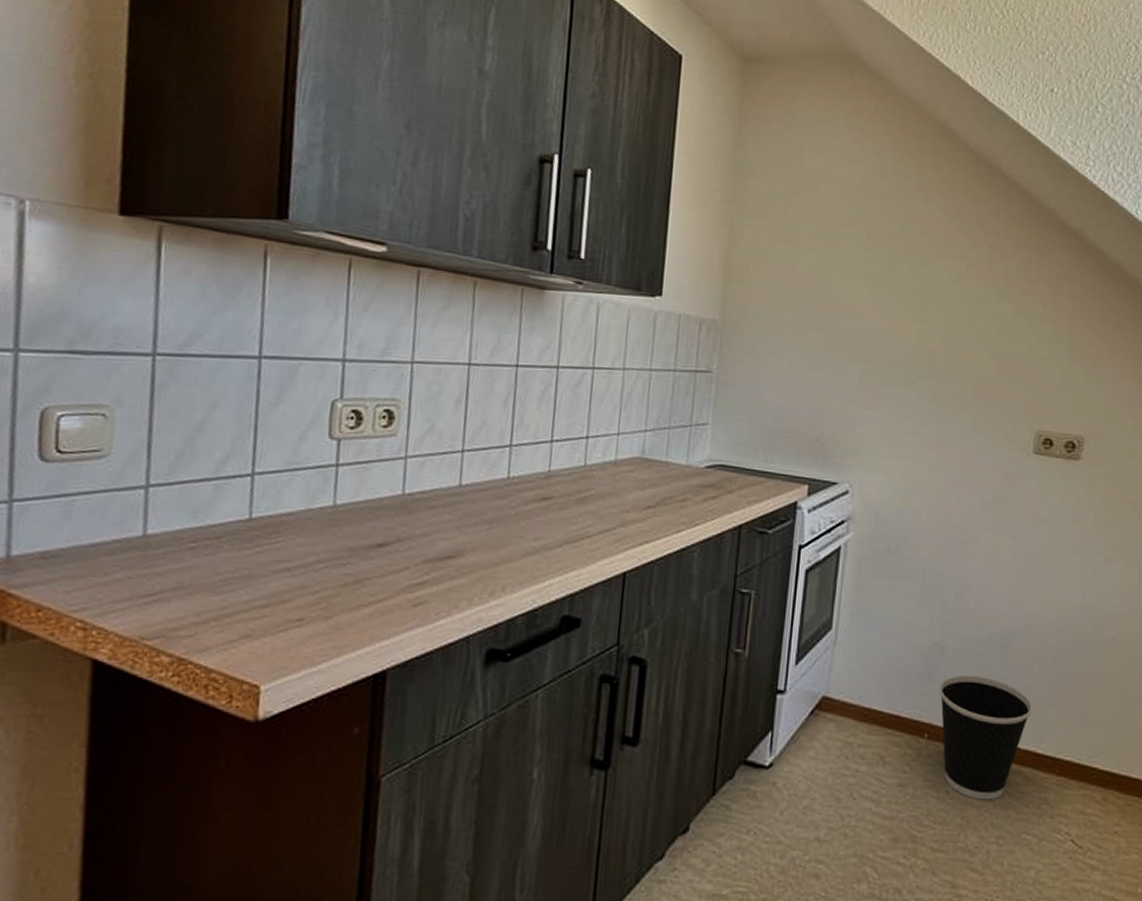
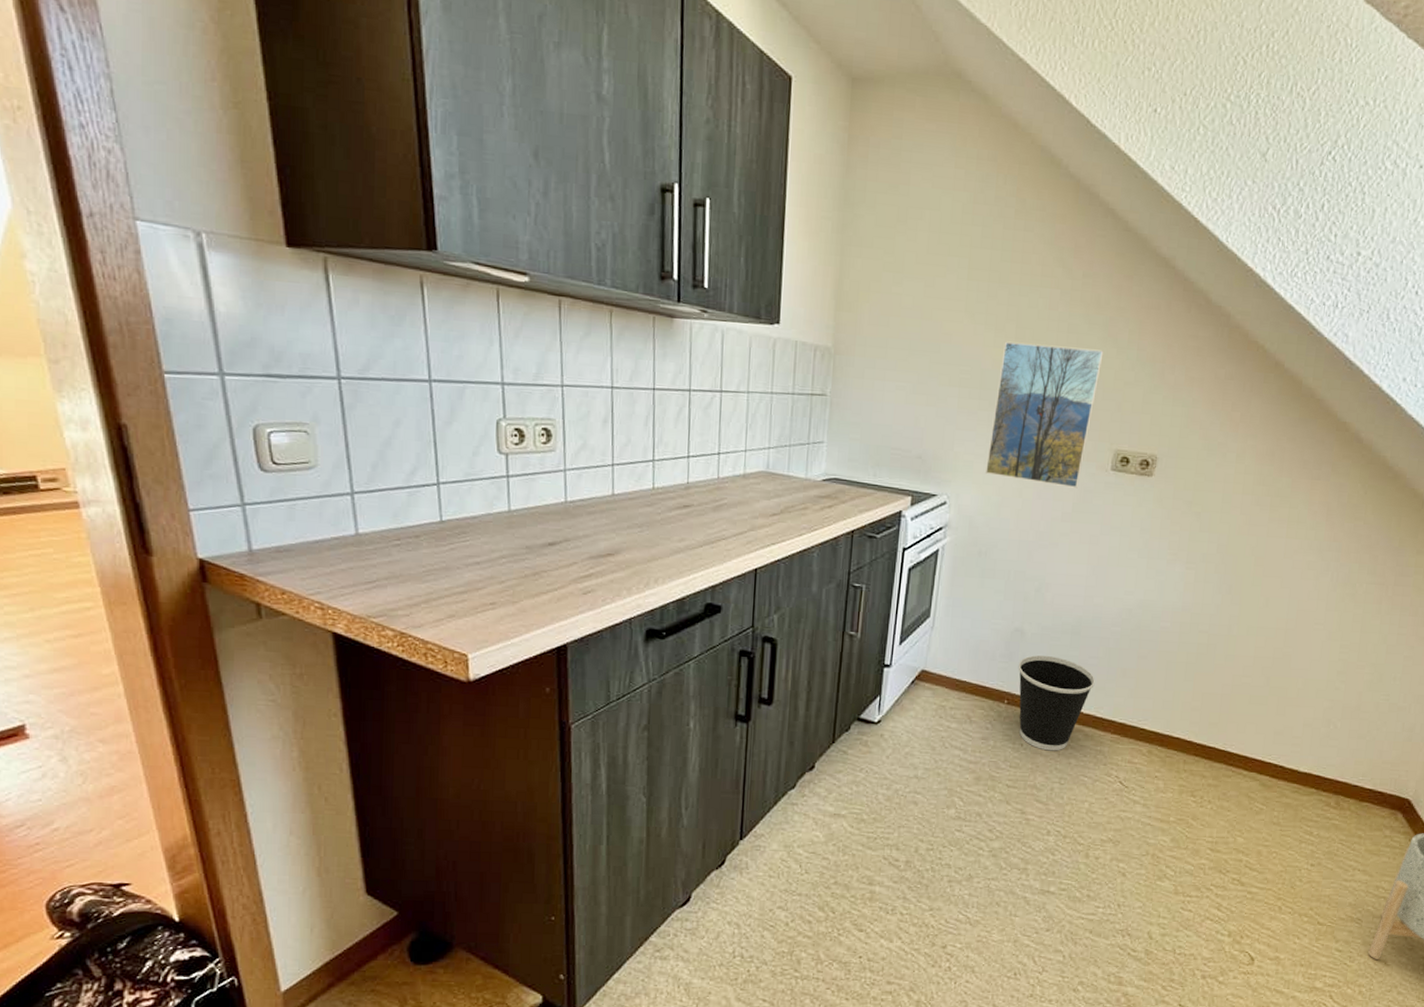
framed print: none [892,314,1016,474] -> present [986,341,1104,488]

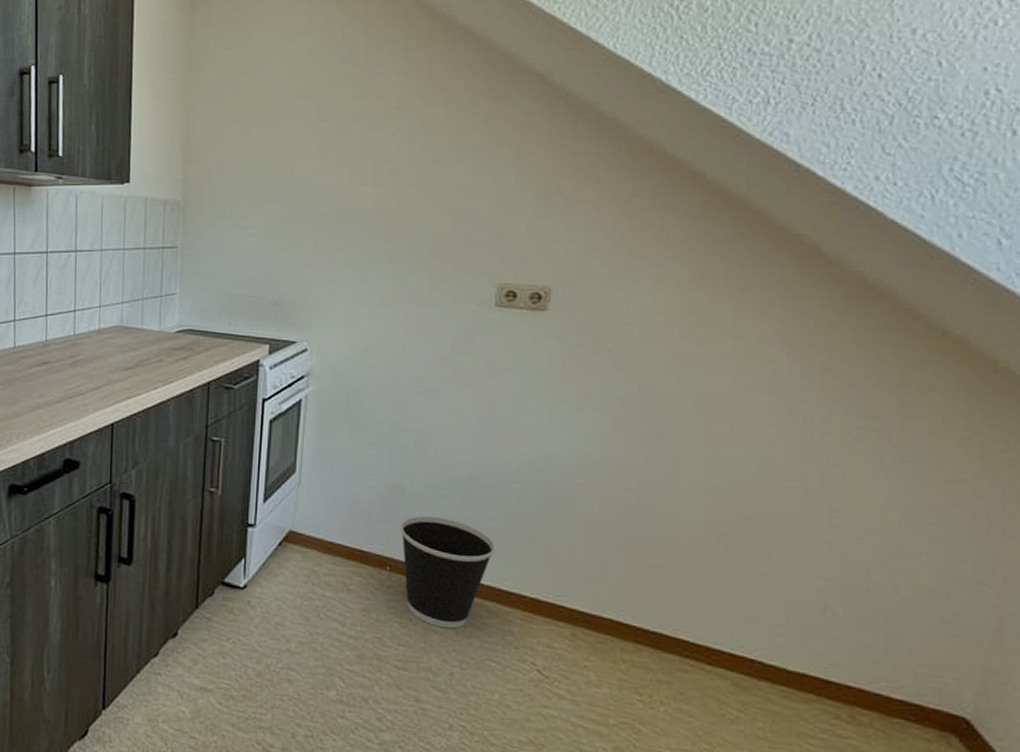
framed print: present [986,341,1104,488] -> none [349,178,476,328]

